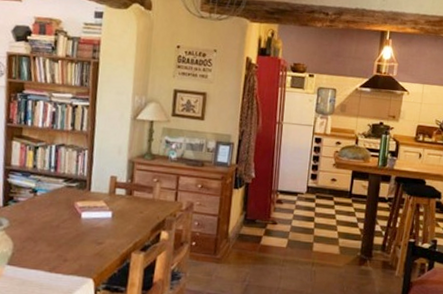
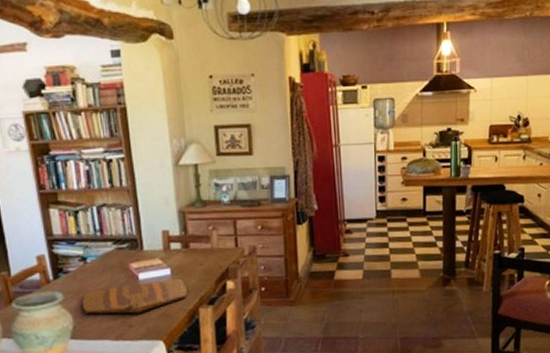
cutting board: none [24,222,124,250] -> present [81,278,187,314]

